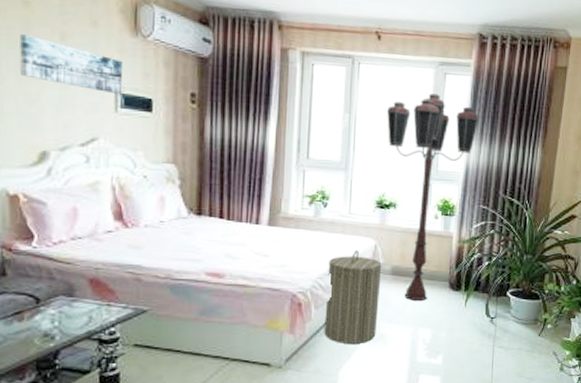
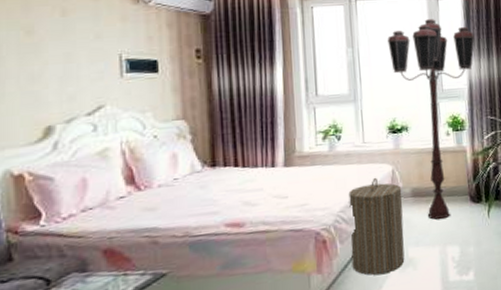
wall art: present [19,33,123,95] -> none [20,14,127,61]

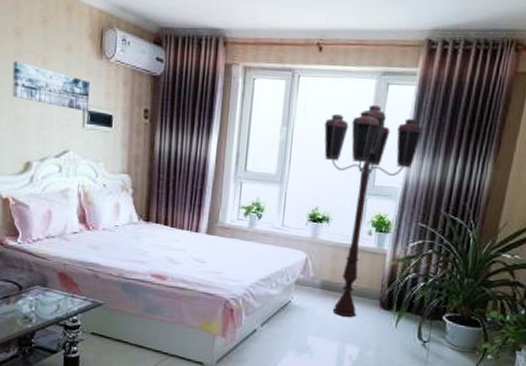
wall art: none [20,14,127,61] -> present [12,60,90,112]
laundry hamper: present [348,177,405,275] -> none [253,261,312,353]

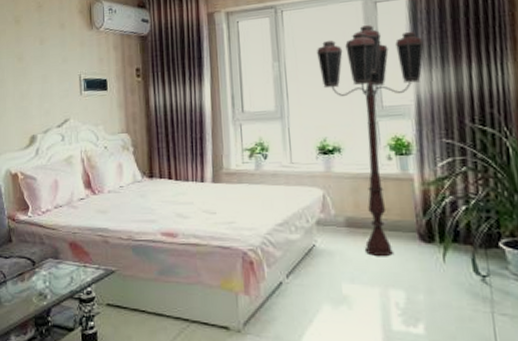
wall art: present [12,60,90,112] -> none [15,45,85,80]

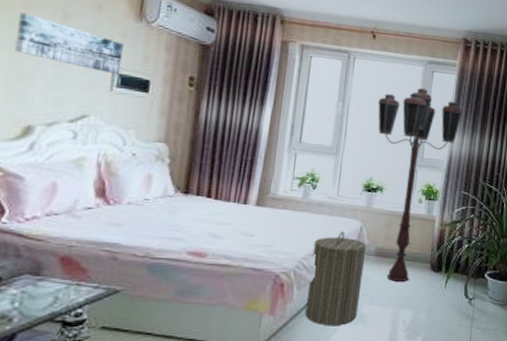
wall art: none [15,45,85,80] -> present [14,12,124,75]
laundry hamper: none [276,201,338,307] -> present [305,231,367,325]

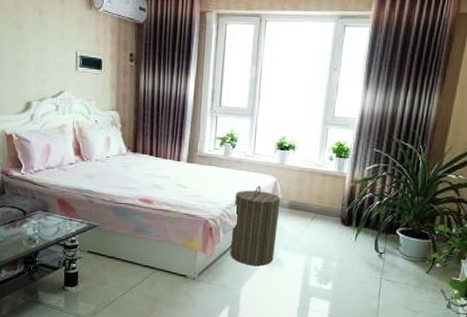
wall art: present [14,12,124,75] -> none [12,12,81,57]
floor lamp: present [378,88,462,283] -> none [289,45,376,234]

